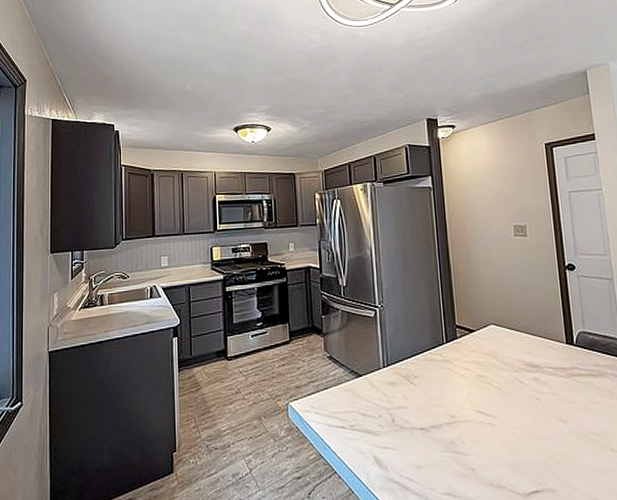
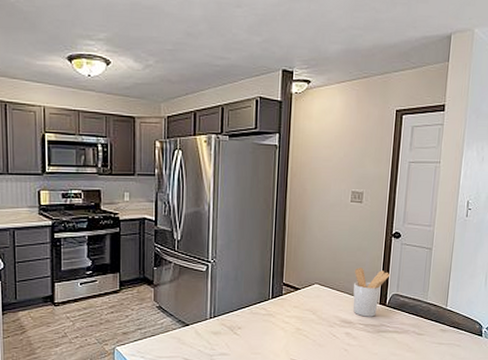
utensil holder: none [531,304,572,359] -> present [353,268,391,317]

